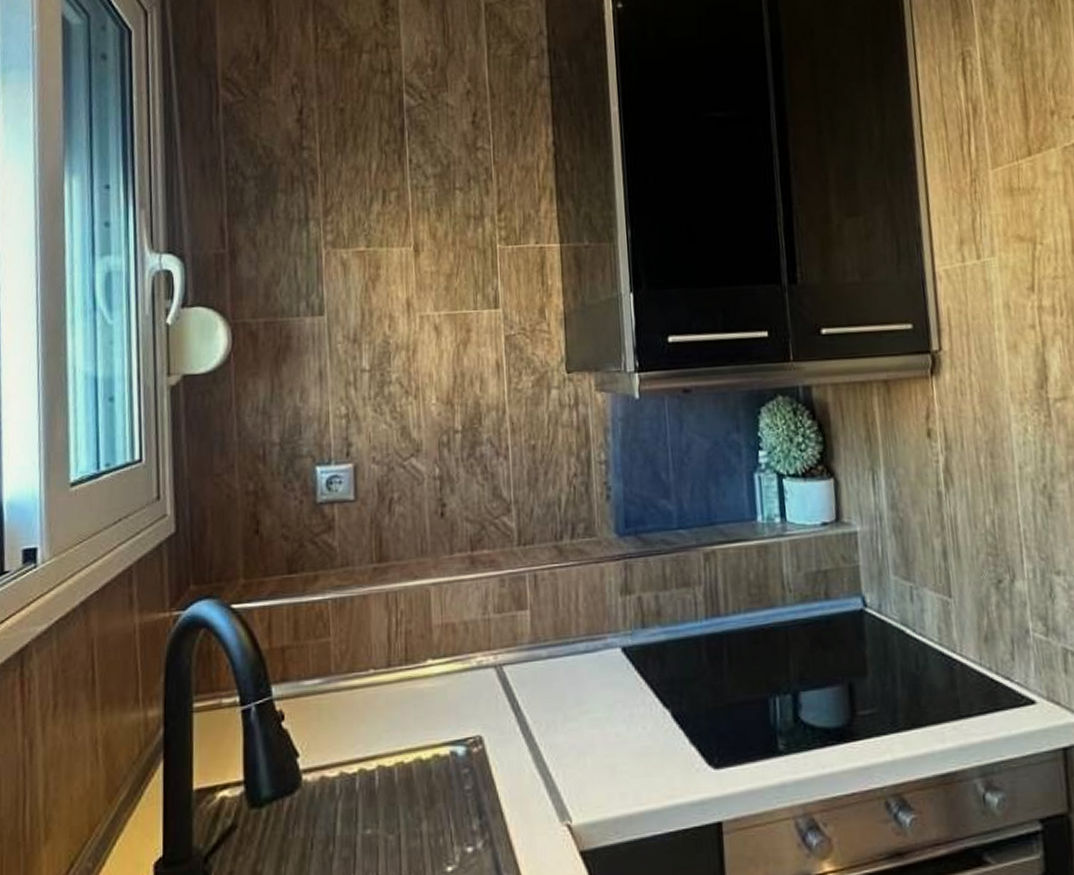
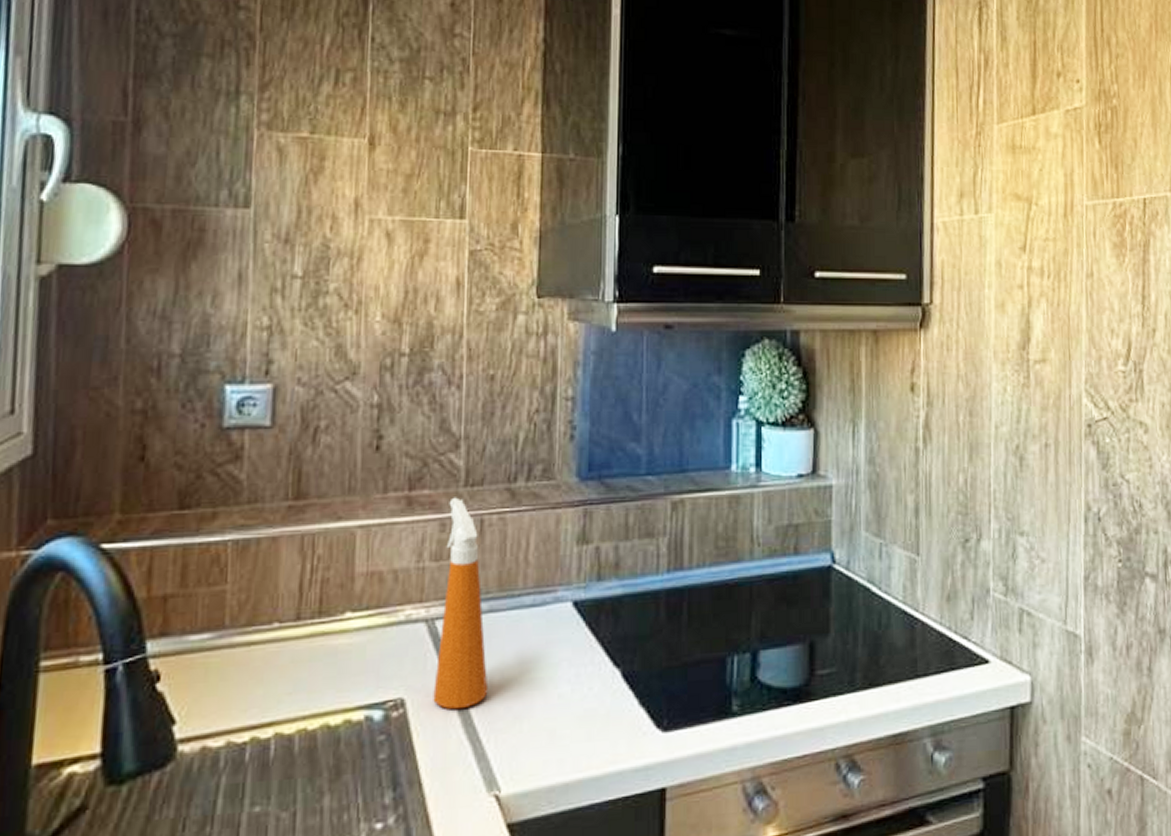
spray bottle: none [506,555,554,747] -> present [433,497,489,710]

